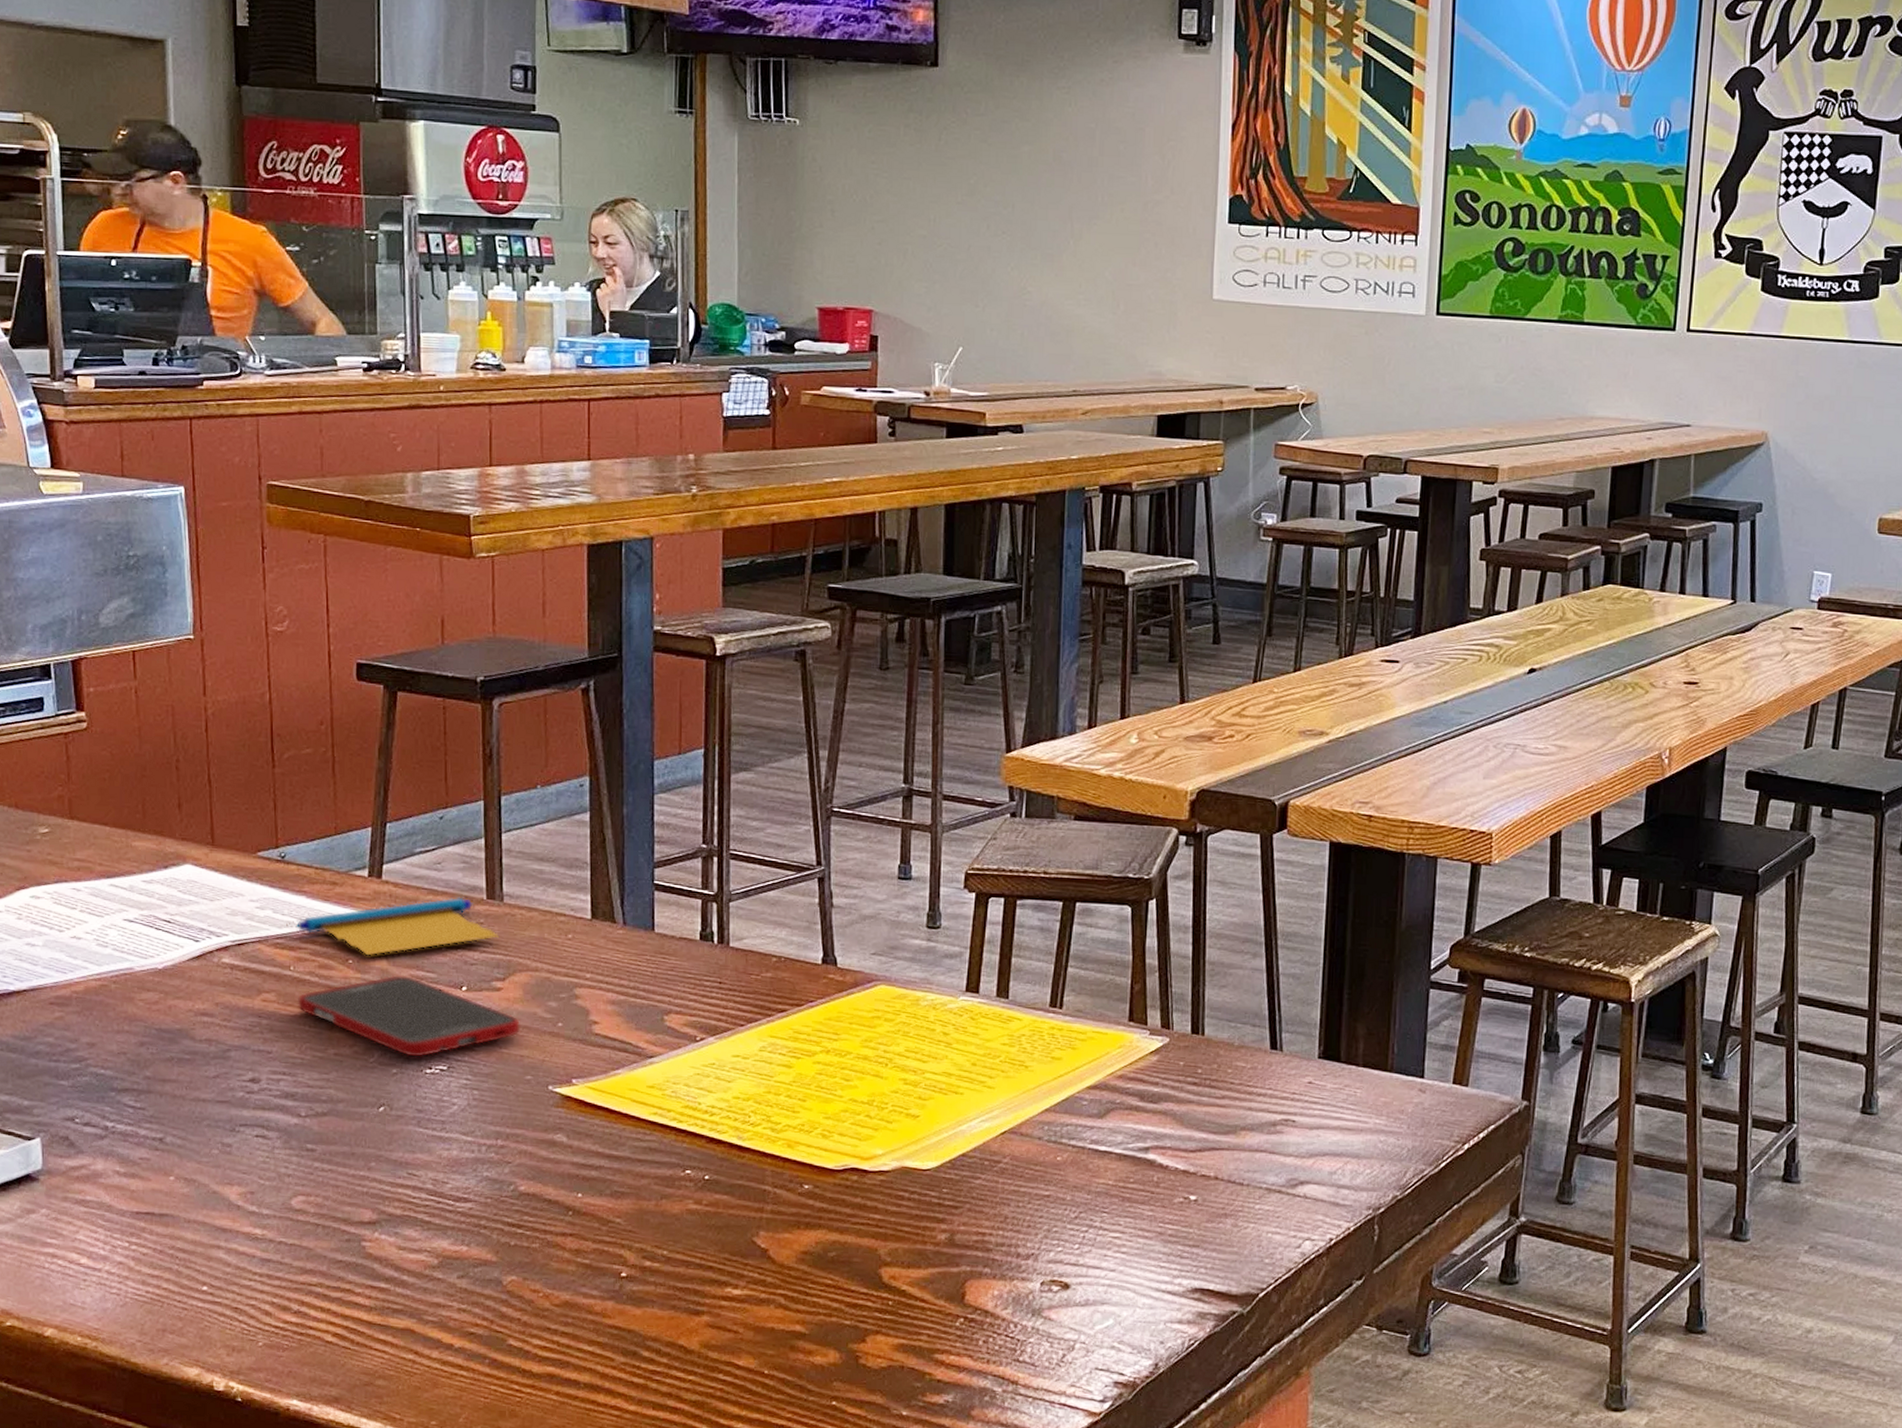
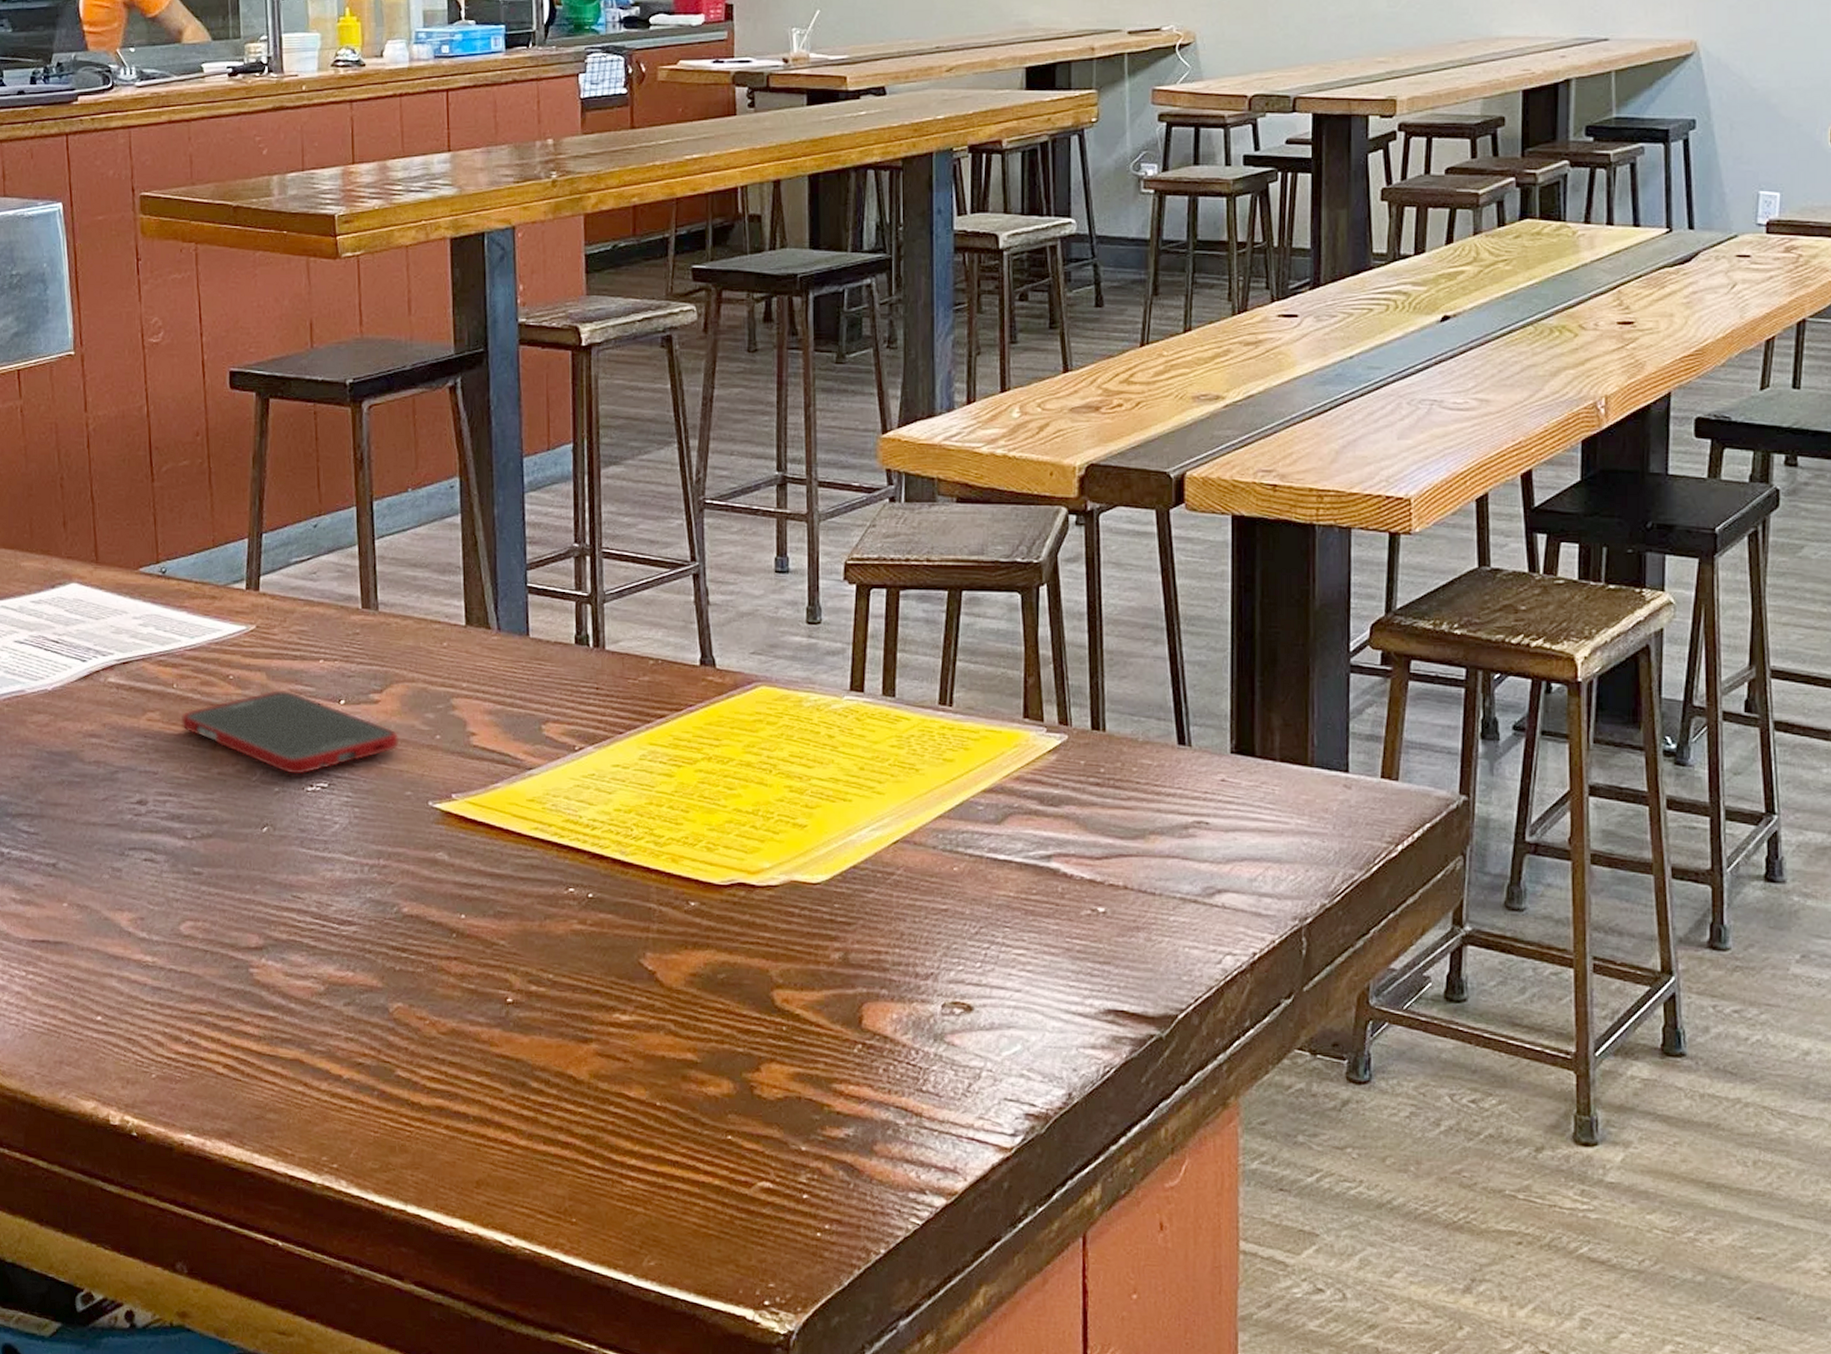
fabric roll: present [286,897,499,956] -> none [169,607,375,671]

